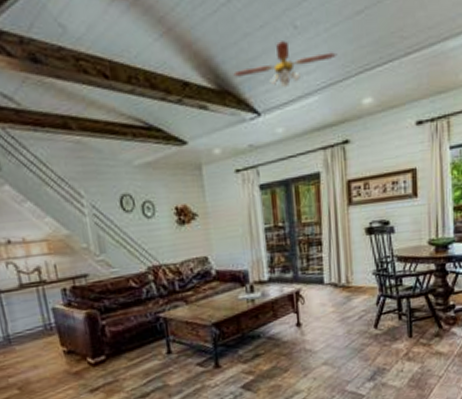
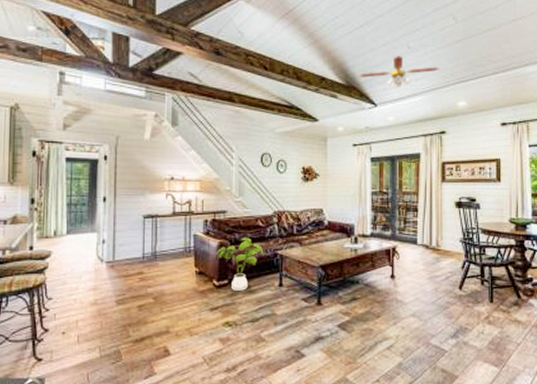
house plant: none [83,302,144,367] -> present [215,237,264,291]

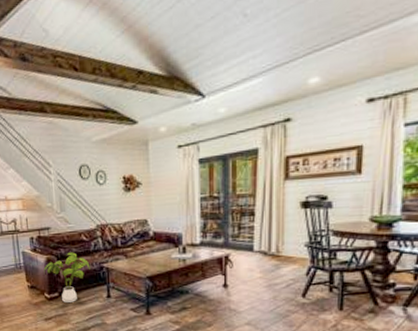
ceiling fan: present [359,56,440,89] -> none [183,28,286,72]

